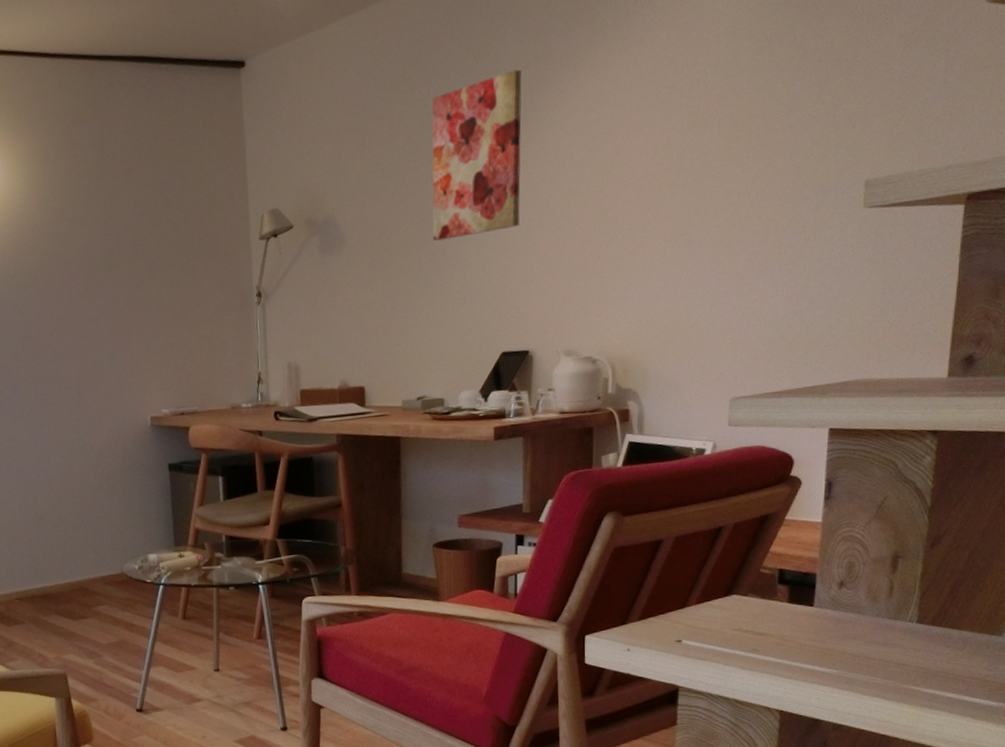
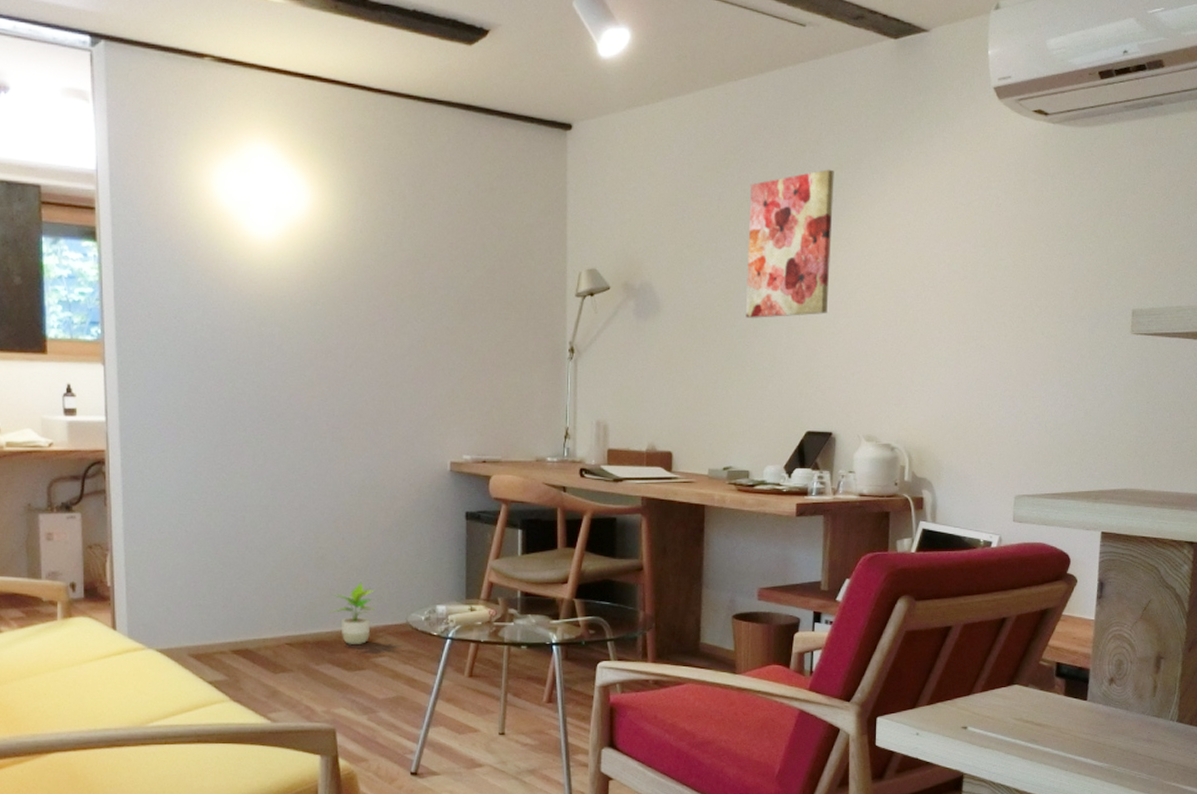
potted plant: none [52,537,95,597] -> present [330,582,377,646]

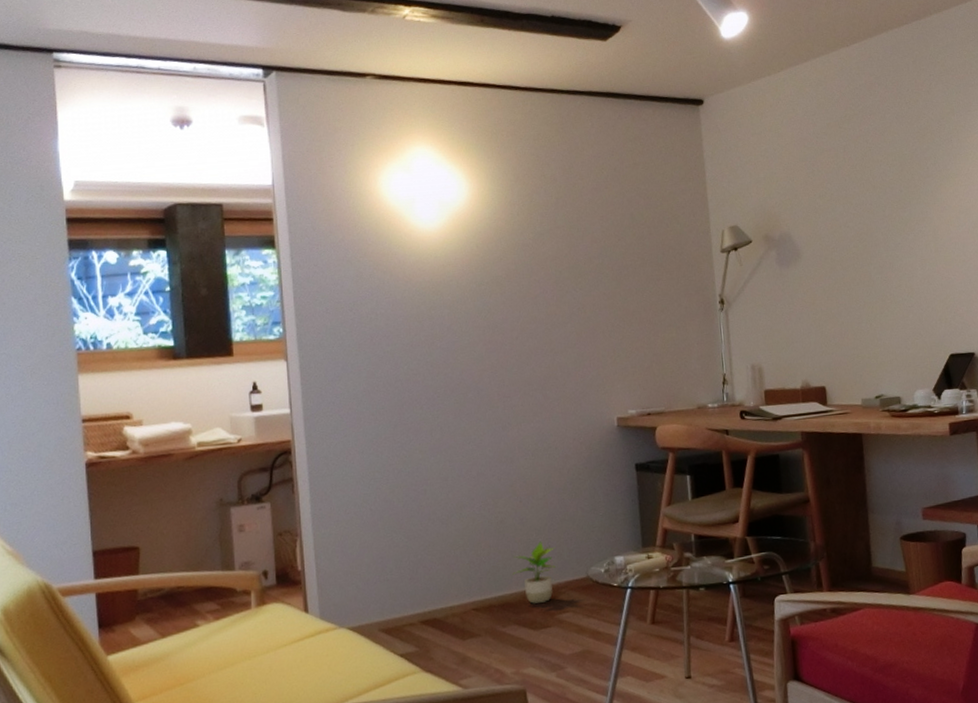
wall art: present [745,169,834,318] -> none [872,114,956,255]

